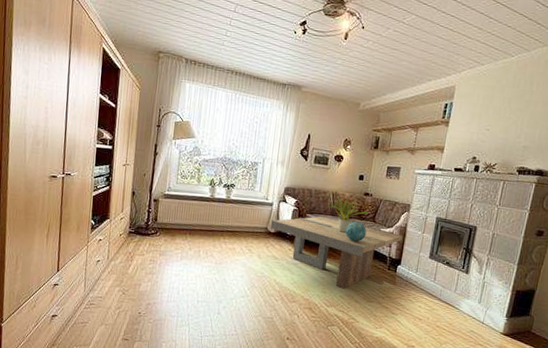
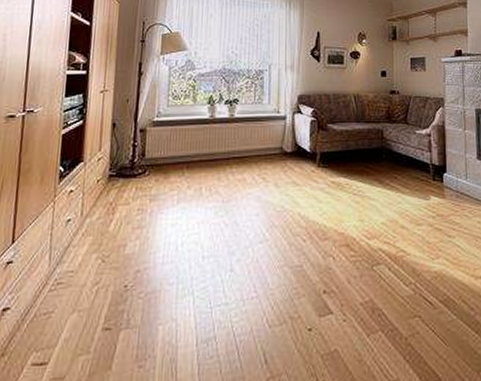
coffee table: present [270,216,403,289] -> none [286,124,443,213]
potted plant: present [328,196,368,233] -> none [351,99,398,141]
decorative sphere: present [345,221,367,242] -> none [376,125,401,151]

